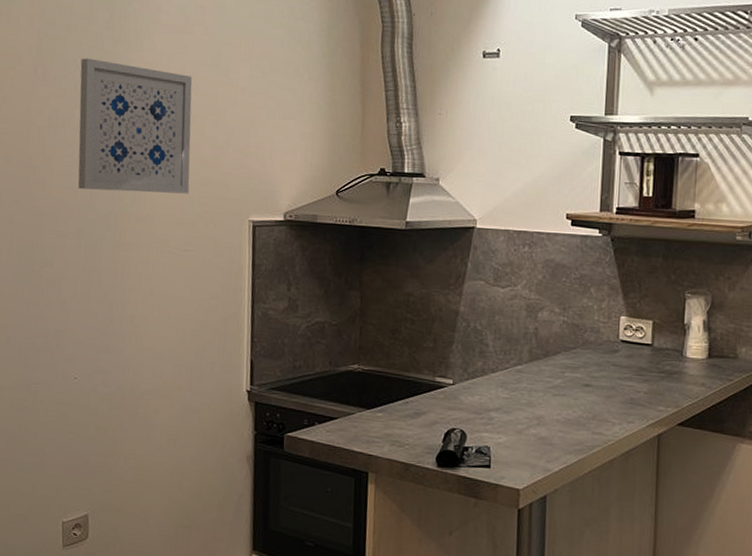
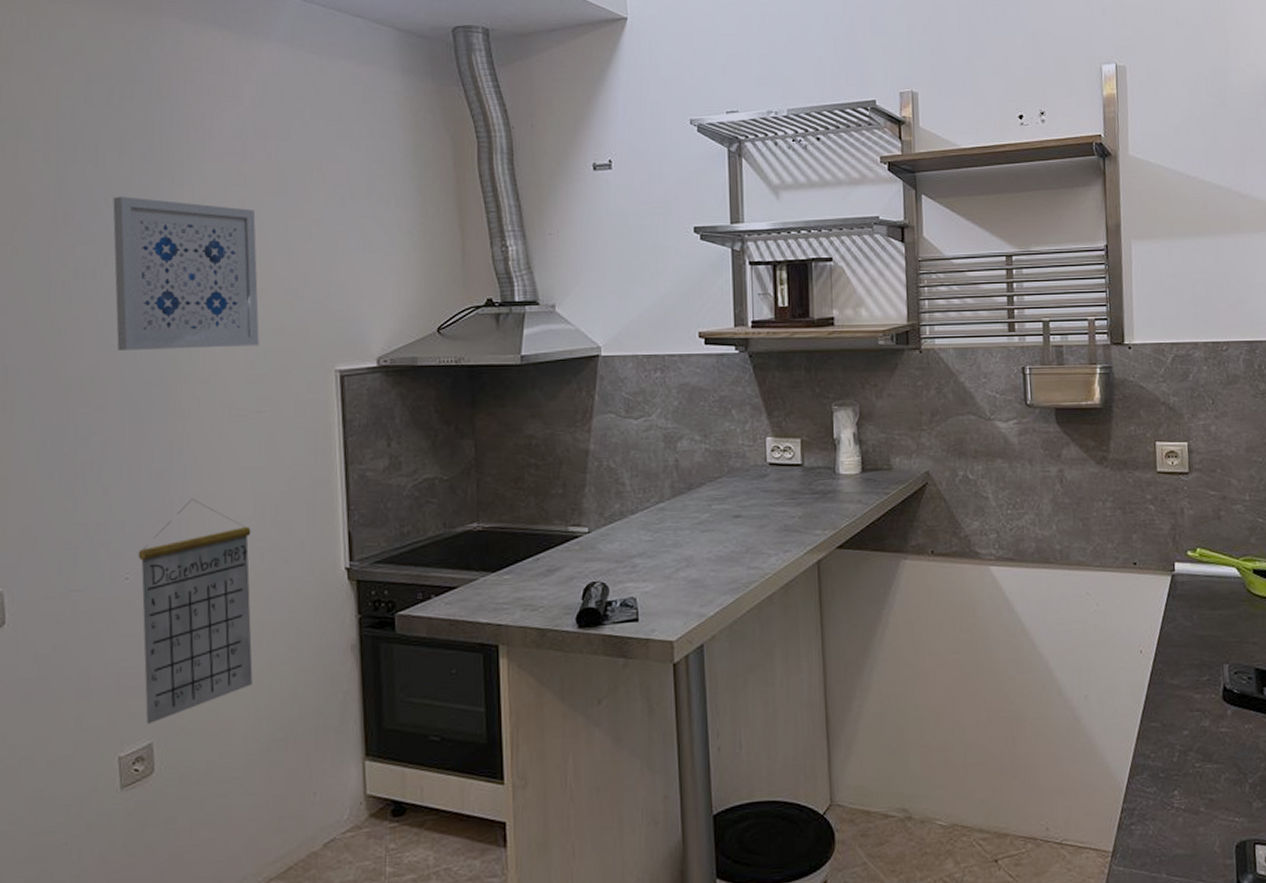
calendar: none [84,318,174,499] -> present [138,498,253,724]

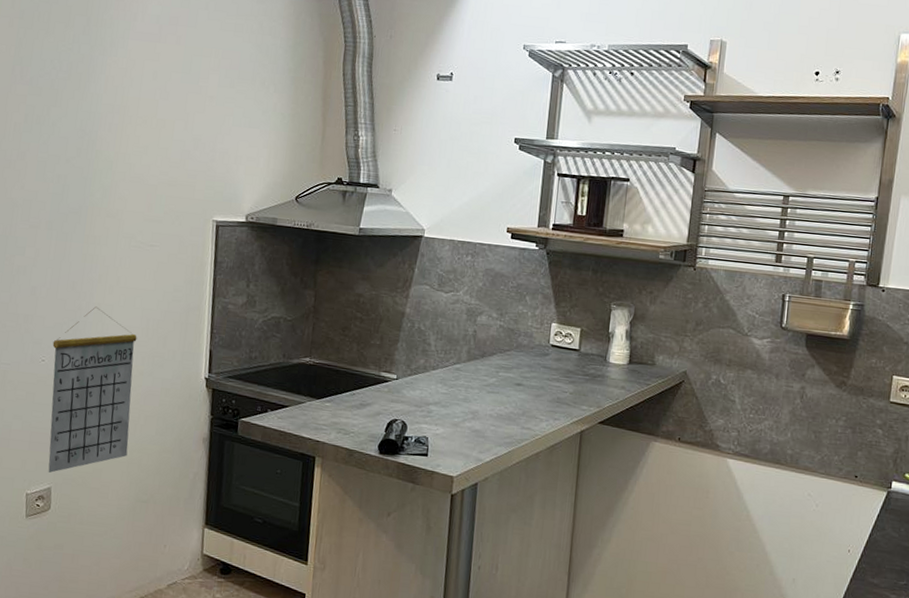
wall art: present [112,196,260,350] -> none [51,59,164,193]

